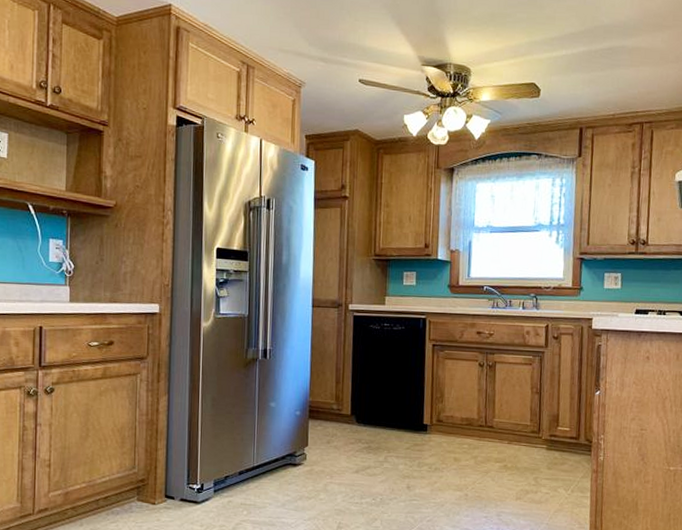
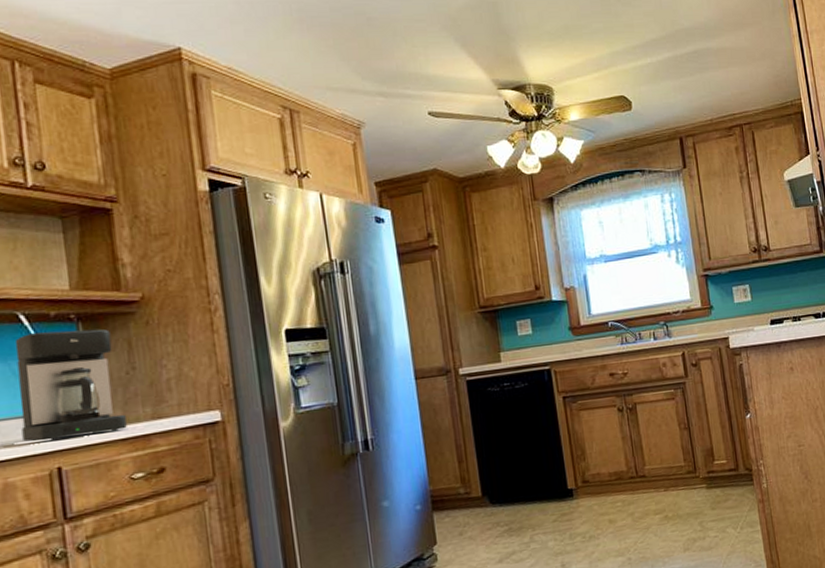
coffee maker: none [19,220,91,307] -> present [14,328,127,442]

